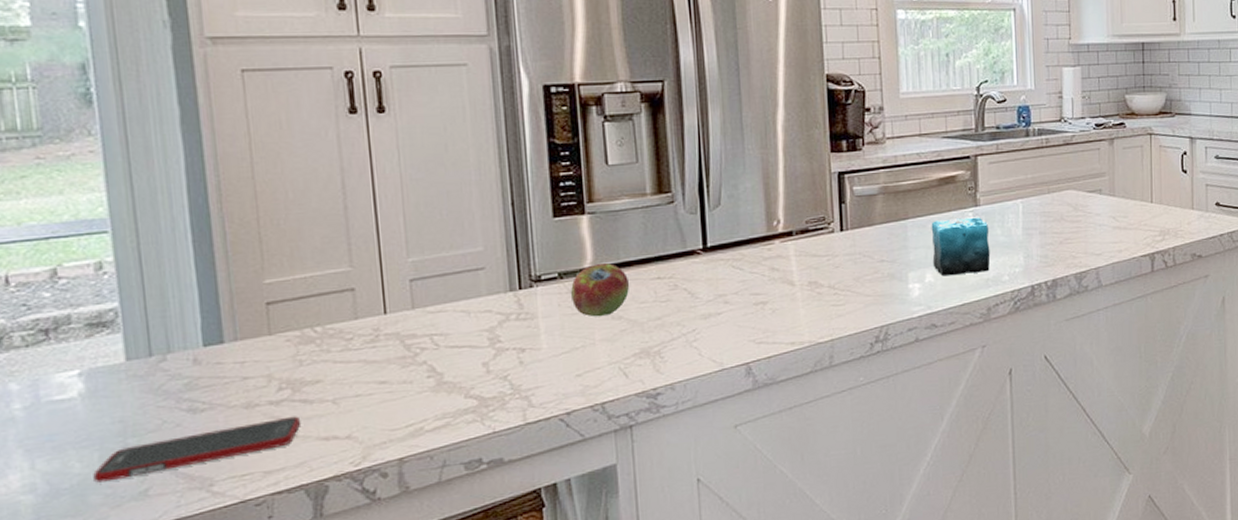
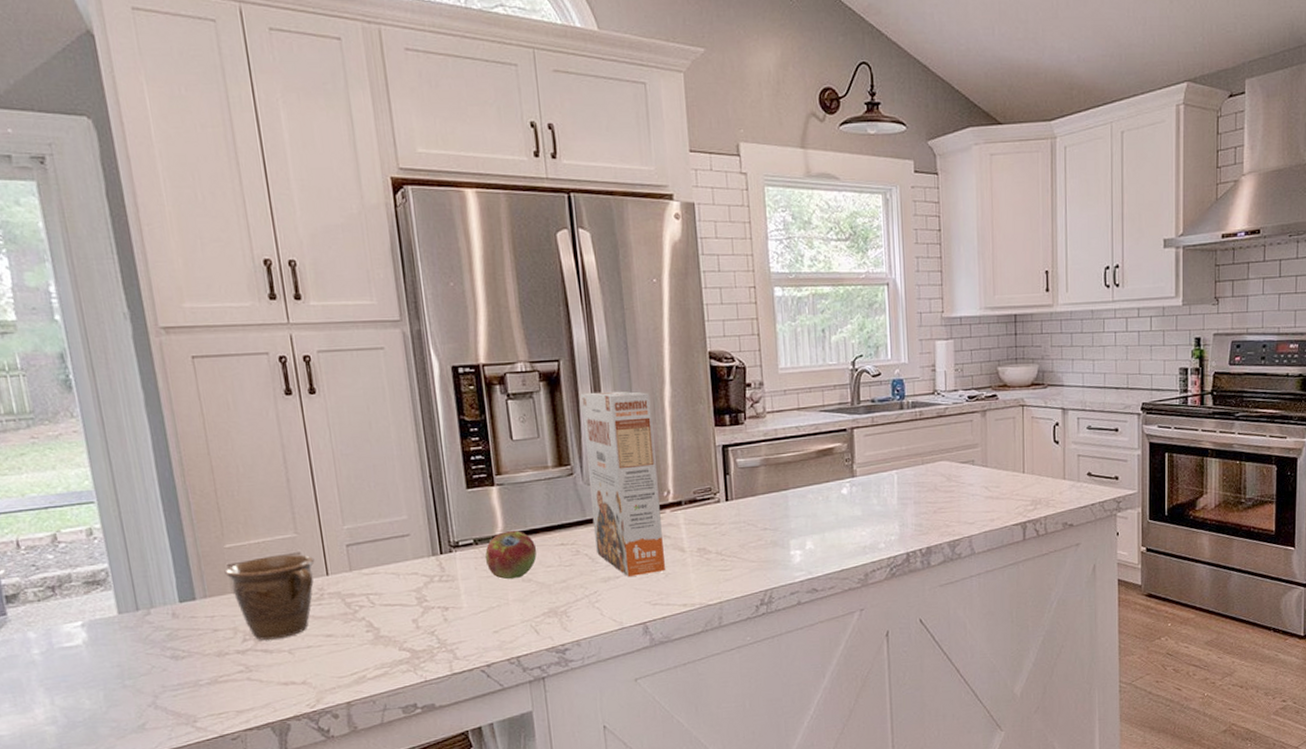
cell phone: present [93,416,302,483] -> none [100,664,264,717]
mug: none [262,290,371,389] -> present [225,554,315,640]
cereal box: none [685,114,772,314] -> present [580,391,665,578]
candle: present [931,217,991,276] -> none [810,487,867,544]

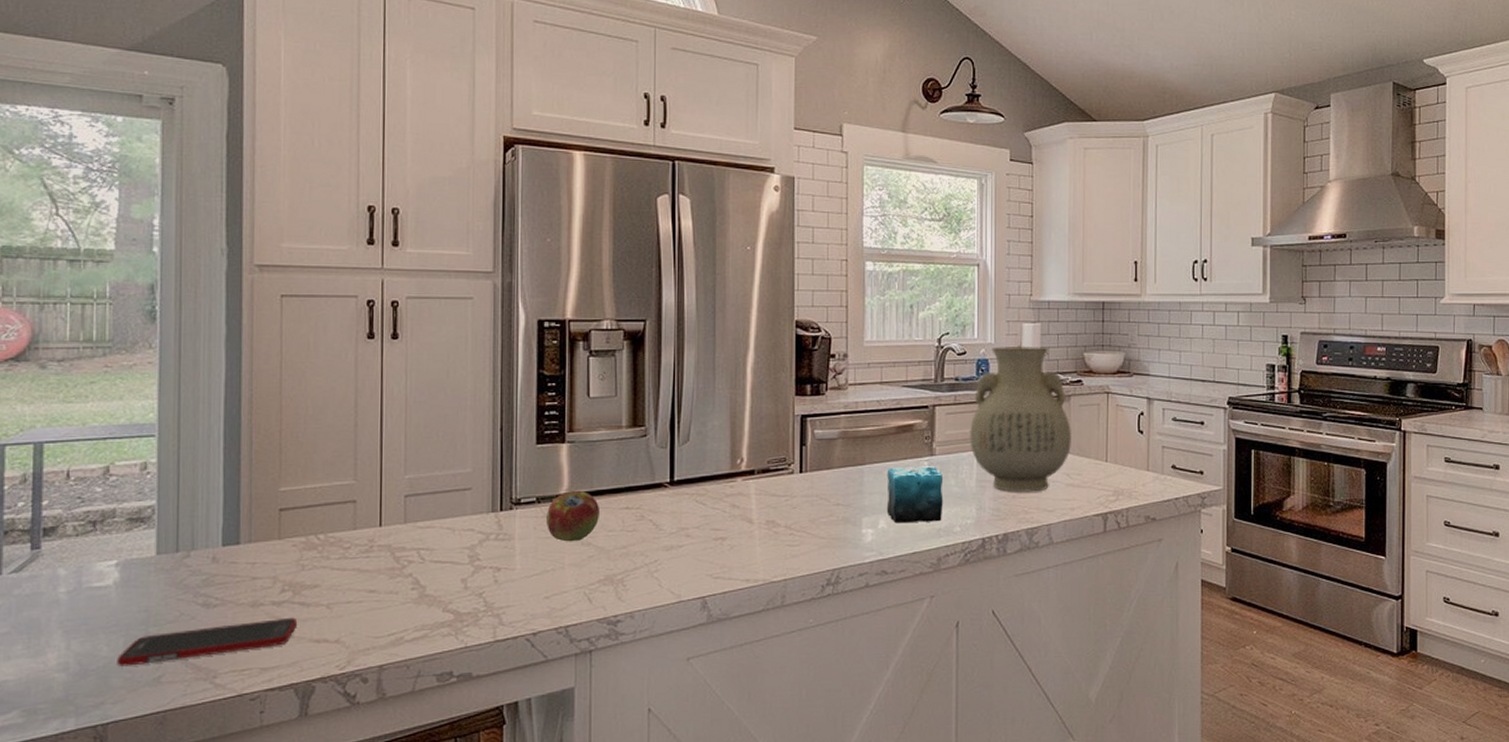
cell phone: none [100,664,264,717] -> present [117,617,298,666]
mug: present [225,554,315,640] -> none [275,503,370,592]
cereal box: present [580,391,665,578] -> none [661,354,733,547]
candle: none [810,487,867,544] -> present [886,466,944,524]
vase: none [888,363,989,507] -> present [969,345,1072,492]

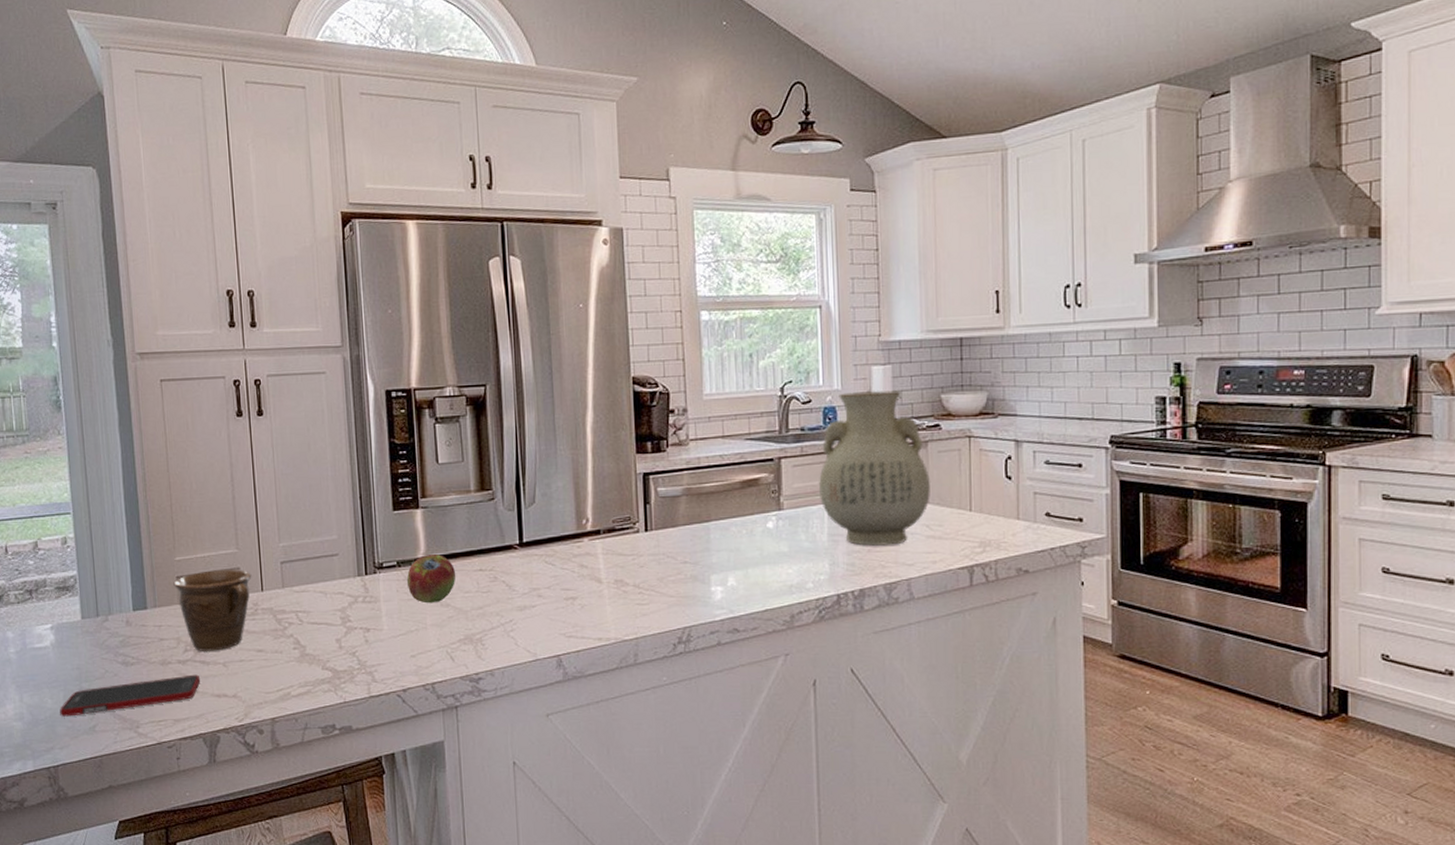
mug: none [275,503,370,592] -> present [173,570,252,651]
candle: present [886,466,944,524] -> none [733,521,794,581]

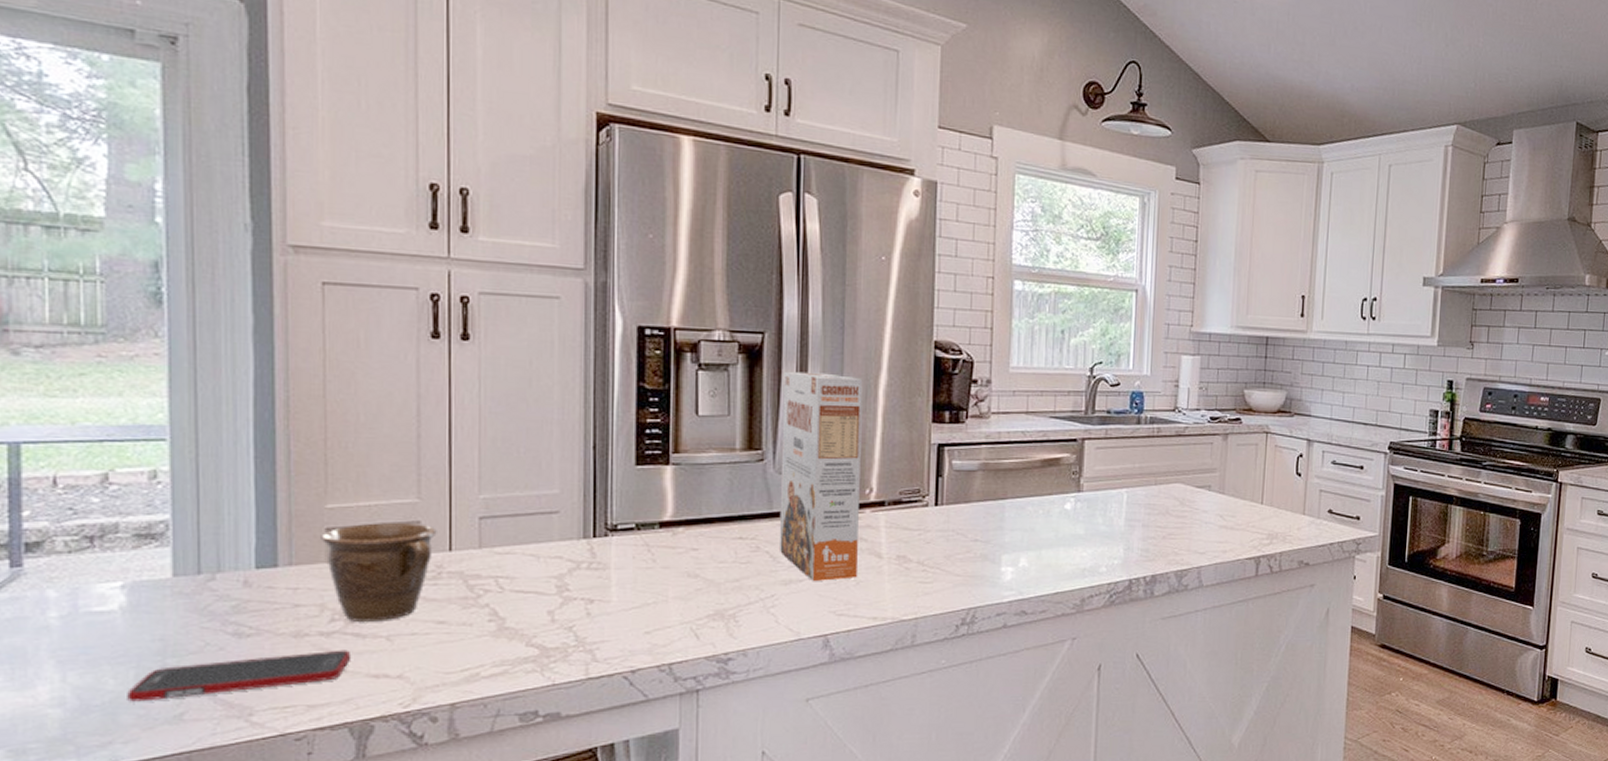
fruit: present [407,553,456,604] -> none [648,517,710,573]
cereal box: none [504,416,581,607] -> present [778,371,863,582]
vase: present [818,390,931,546] -> none [1119,379,1228,533]

